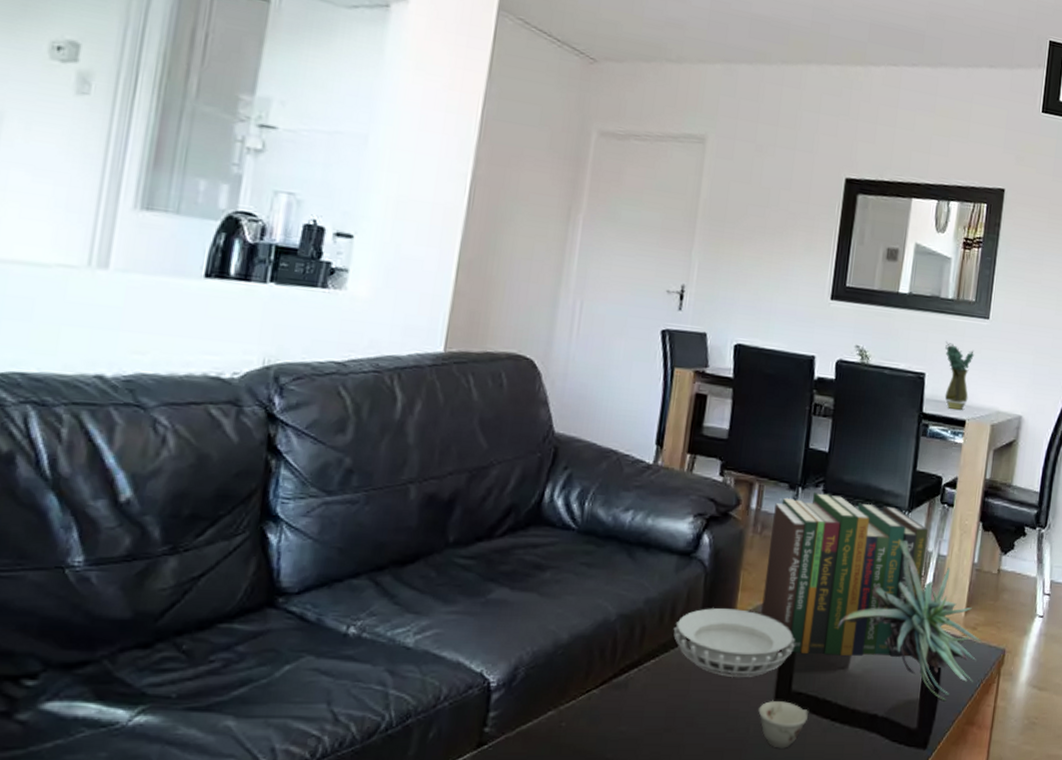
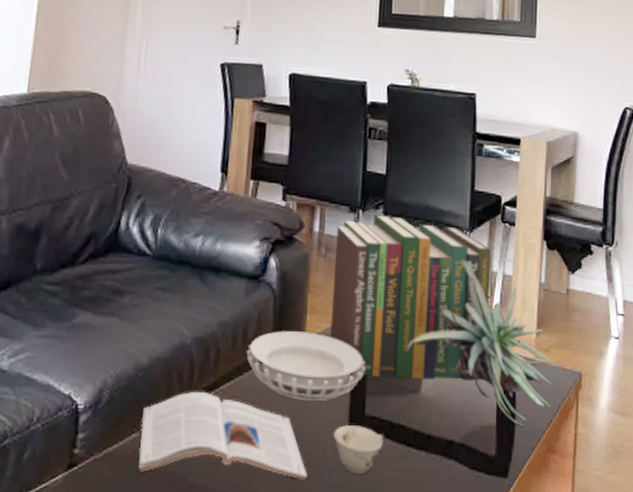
magazine: none [553,668,730,755] -> present [138,391,307,481]
vase: present [944,341,974,411] -> none [494,61,524,129]

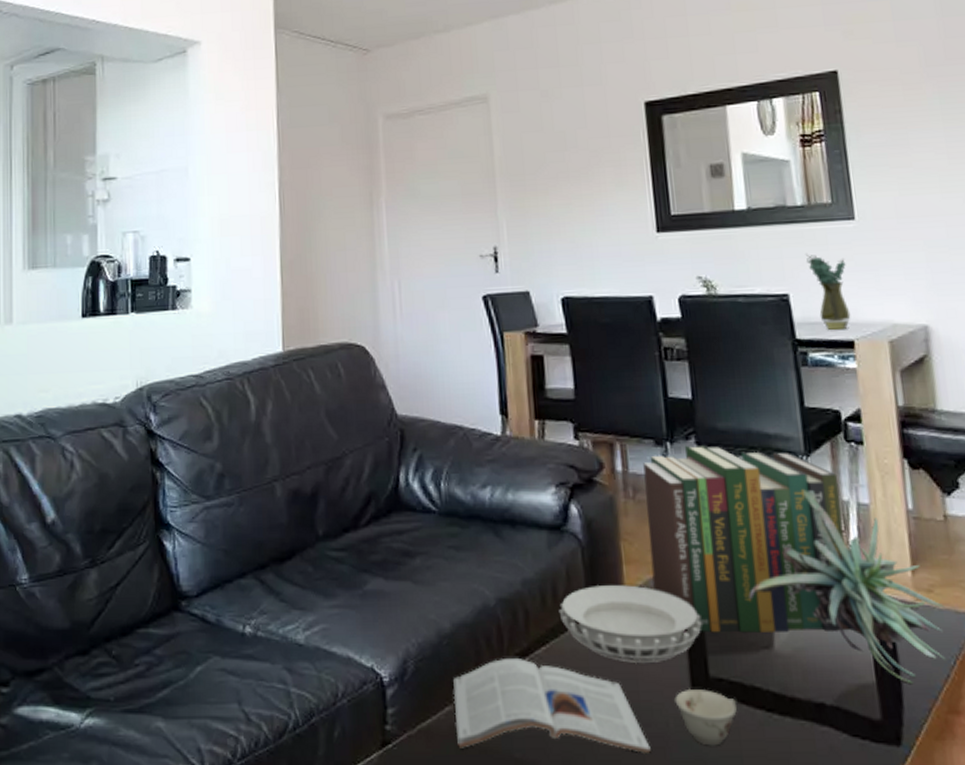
vase: none [494,61,524,129] -> present [806,254,851,331]

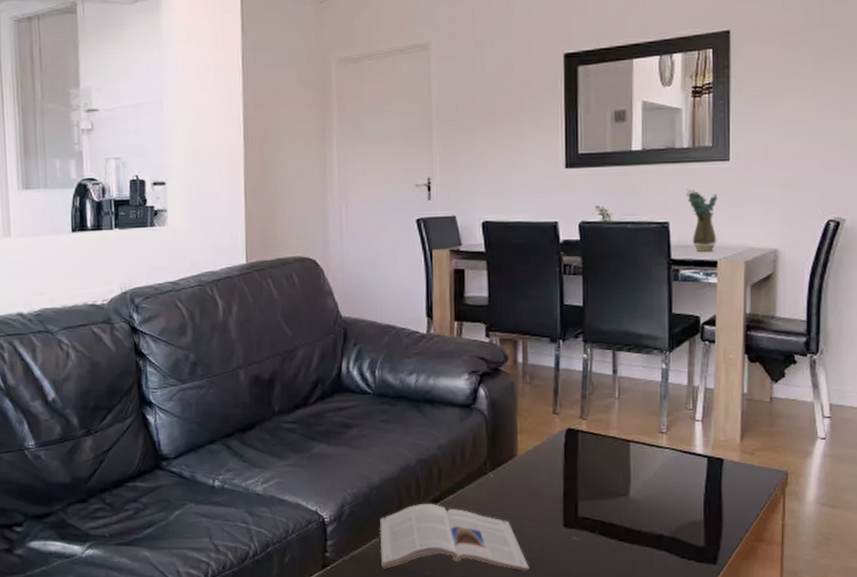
decorative bowl: present [558,585,702,663] -> none [465,449,576,507]
books: present [643,444,850,633] -> none [539,342,692,485]
teacup: present [675,688,738,746] -> none [550,525,598,566]
plant: present [749,489,945,685] -> none [614,377,762,521]

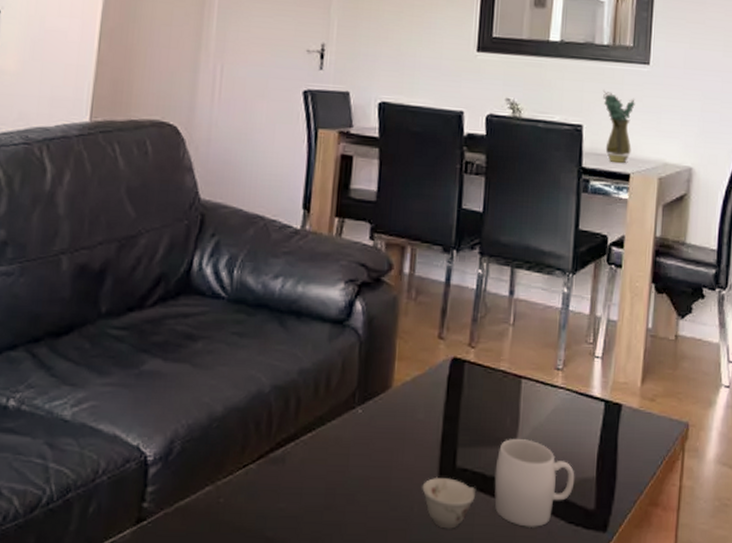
magazine: present [379,503,529,572] -> none [212,442,394,536]
teacup: none [550,525,598,566] -> present [422,477,477,529]
mug: none [612,492,685,562] -> present [494,439,575,527]

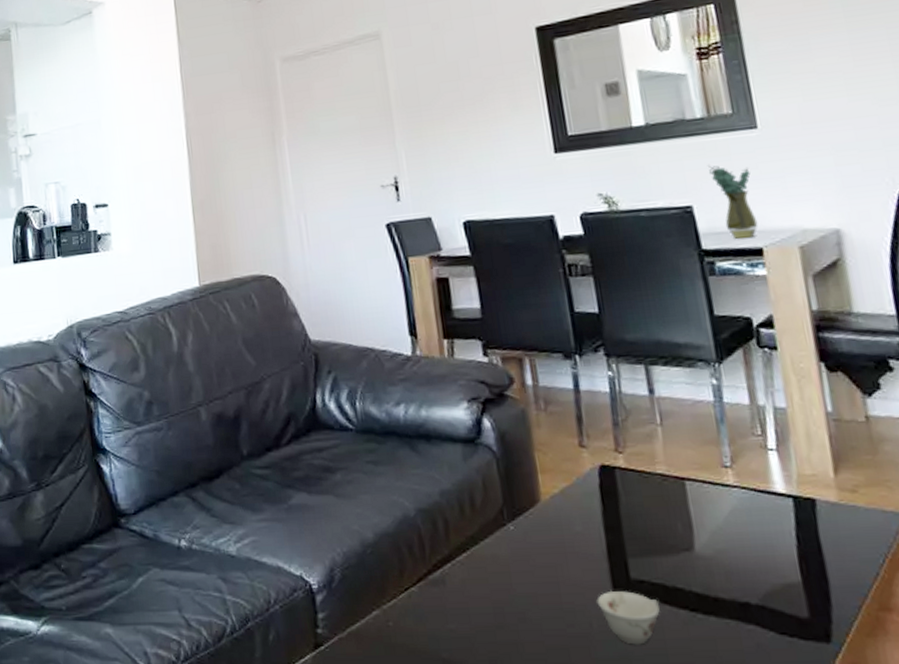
mug: present [494,439,575,527] -> none [675,545,777,640]

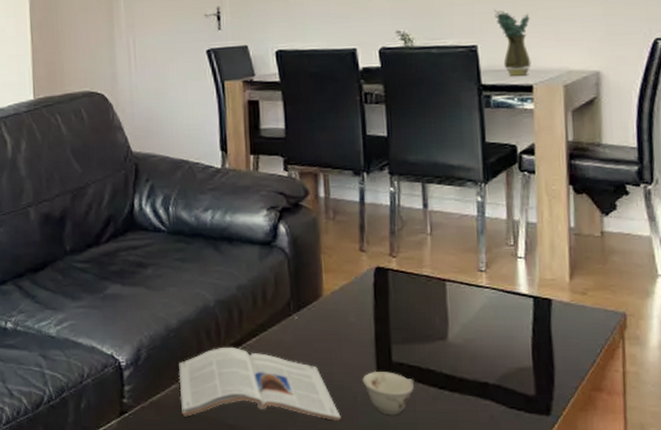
magazine: none [379,564,576,654] -> present [178,346,341,422]

